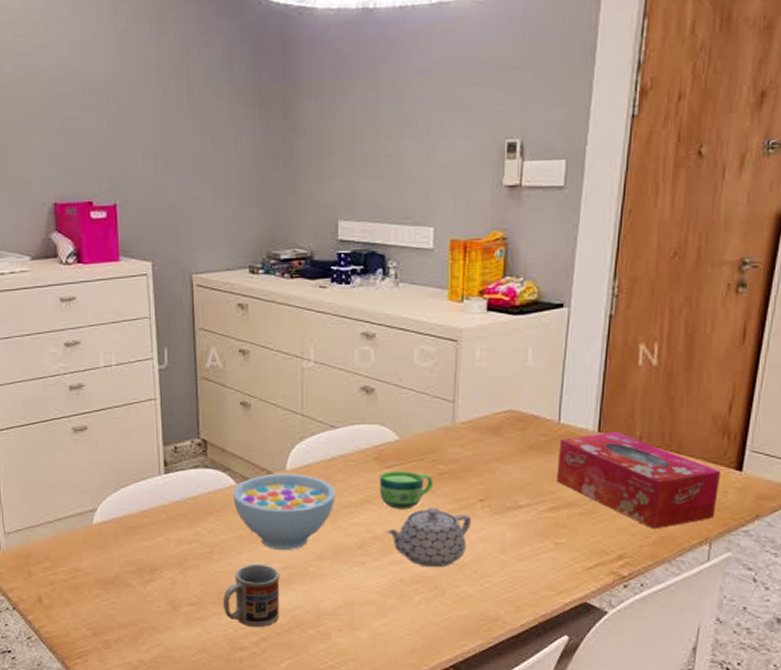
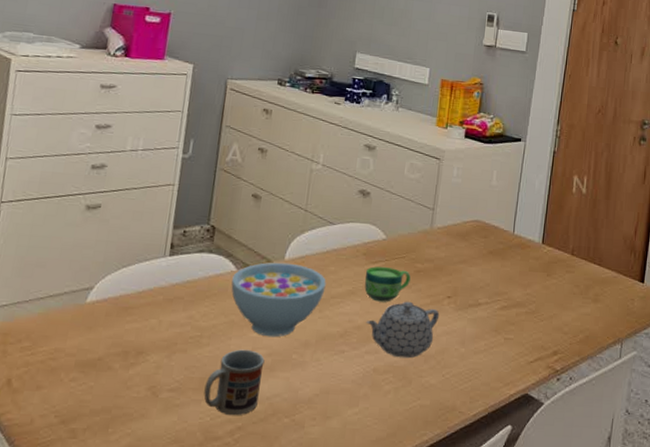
tissue box: present [556,431,722,529] -> none [509,244,630,329]

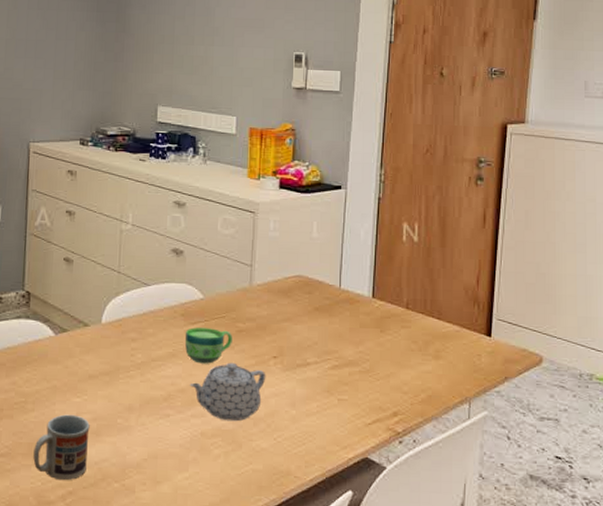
bowl: present [231,262,326,338] -> none [51,326,145,402]

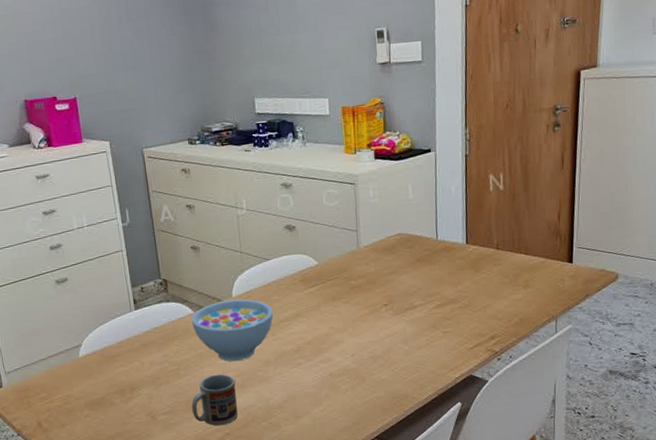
bowl: none [51,326,145,402] -> present [192,299,274,362]
cup: present [184,327,232,364] -> none [305,288,348,319]
teapot: present [189,362,266,422] -> none [315,314,380,362]

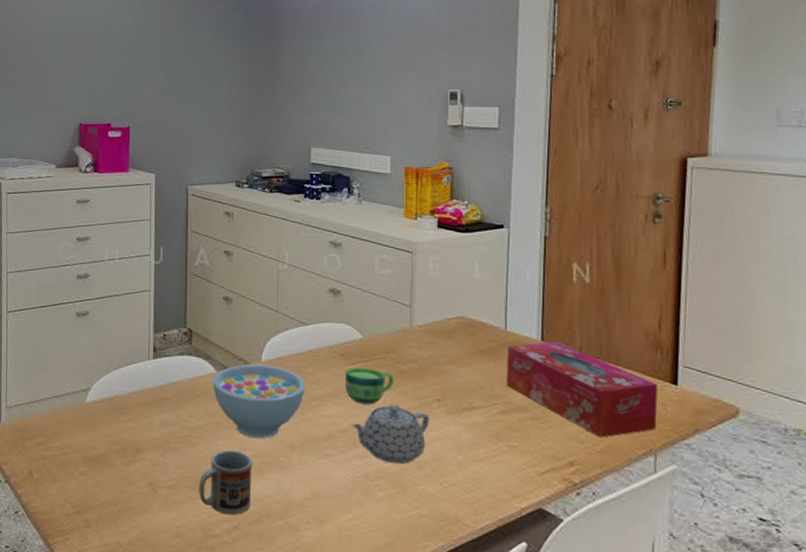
cup: none [305,288,348,319] -> present [344,368,393,405]
teapot: none [315,314,380,362] -> present [351,404,430,465]
tissue box: none [439,242,558,313] -> present [506,341,659,438]

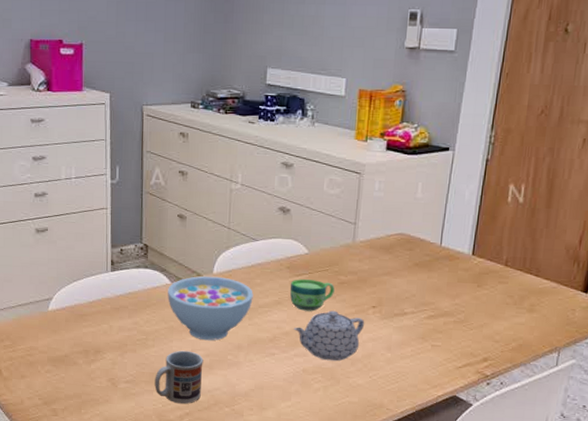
tissue box: present [506,341,659,438] -> none [436,255,571,338]

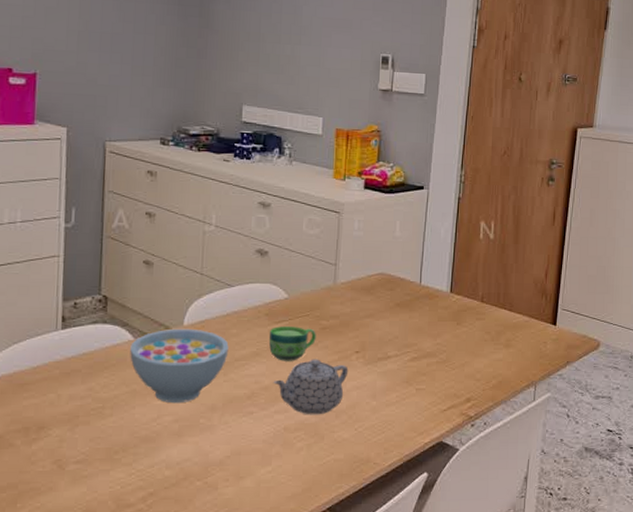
cup: present [155,350,203,404] -> none [112,417,171,482]

